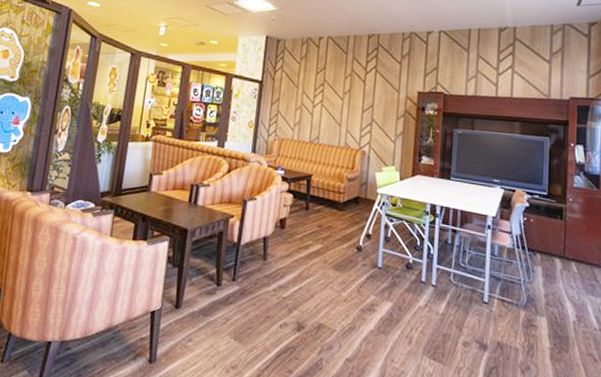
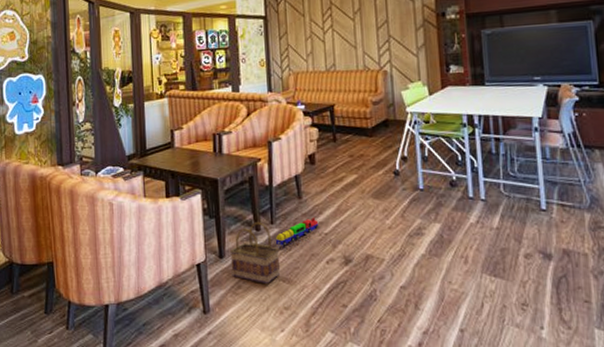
basket: none [184,277,237,340] -> present [230,222,280,283]
toy train: none [233,280,279,305] -> present [275,217,319,246]

